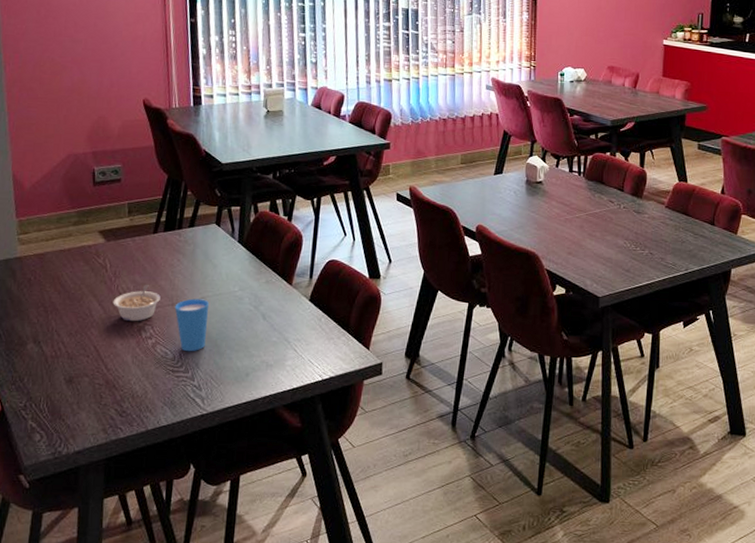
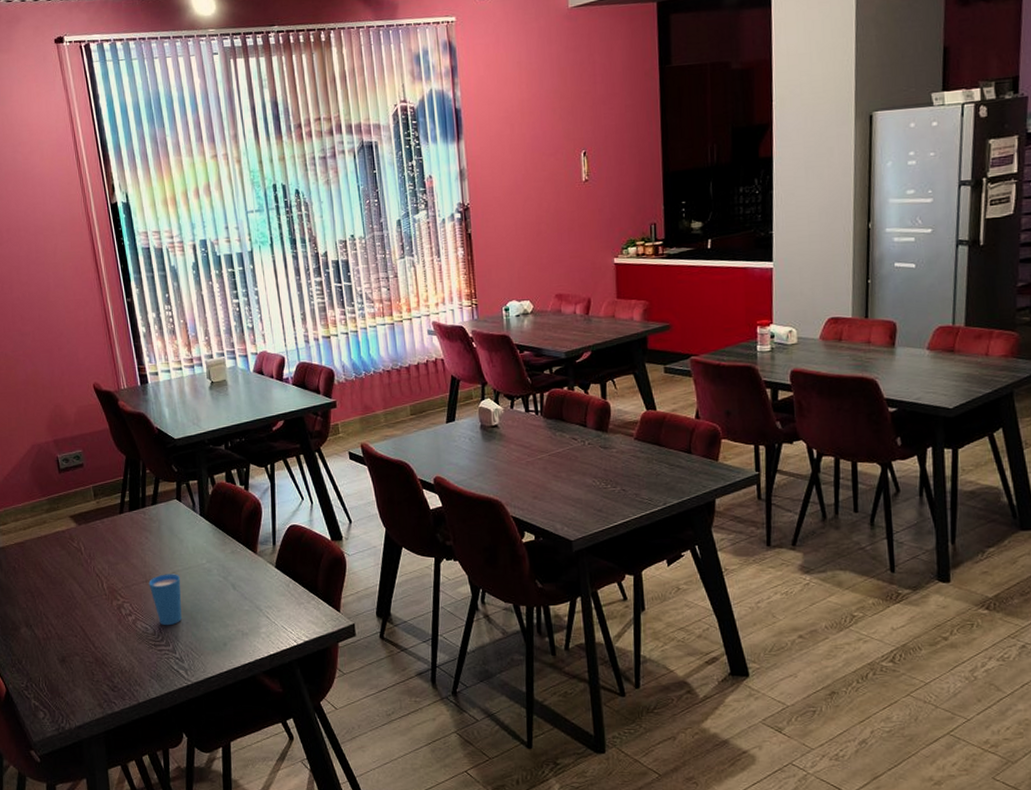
legume: present [113,284,161,322] -> none [91,563,134,601]

